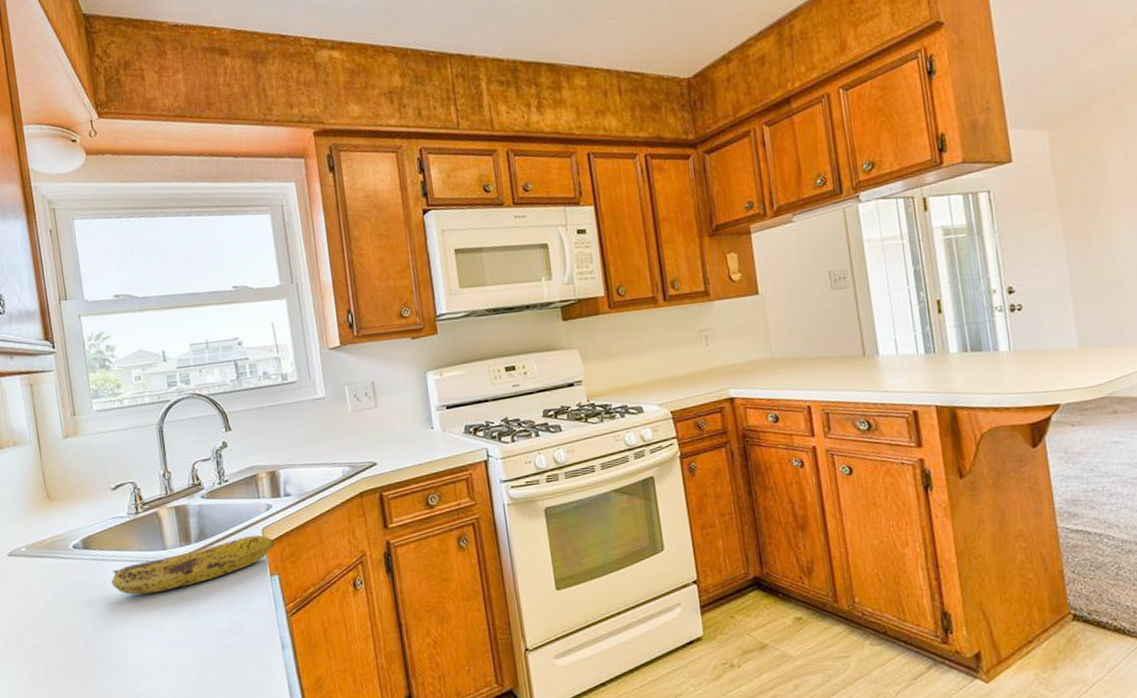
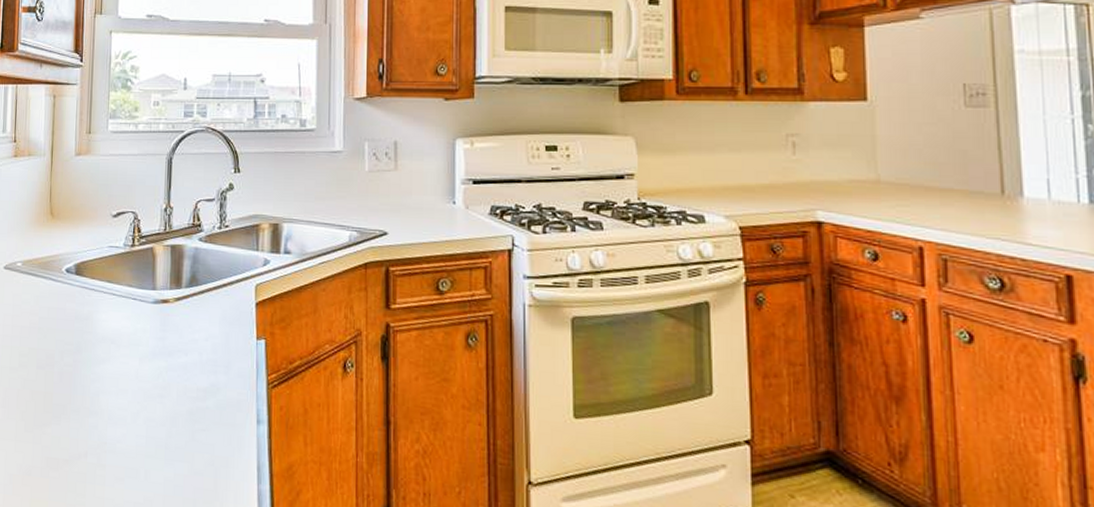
fruit: present [111,534,275,595] -> none [97,290,266,335]

